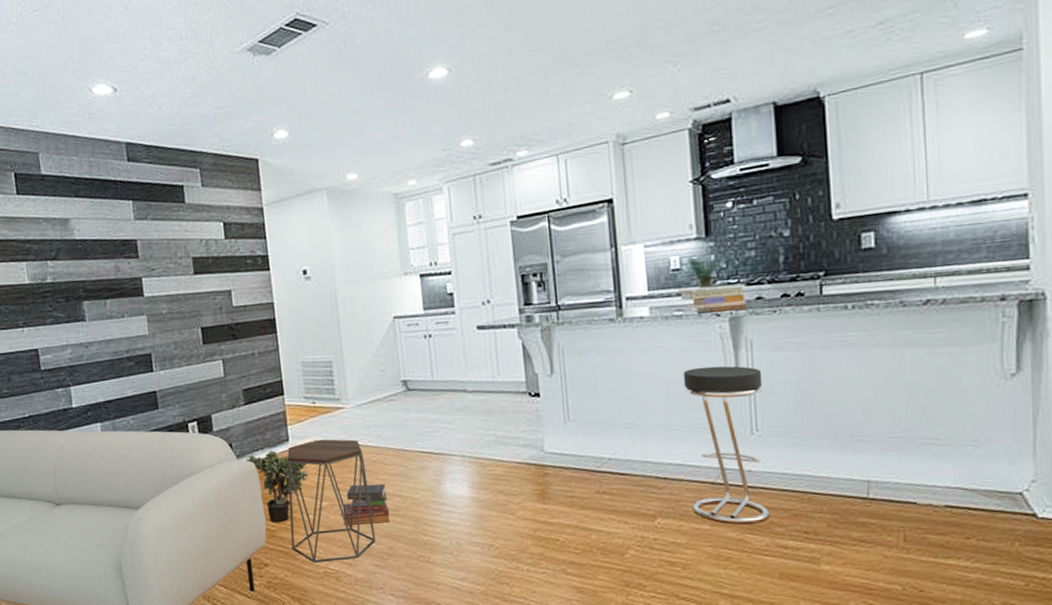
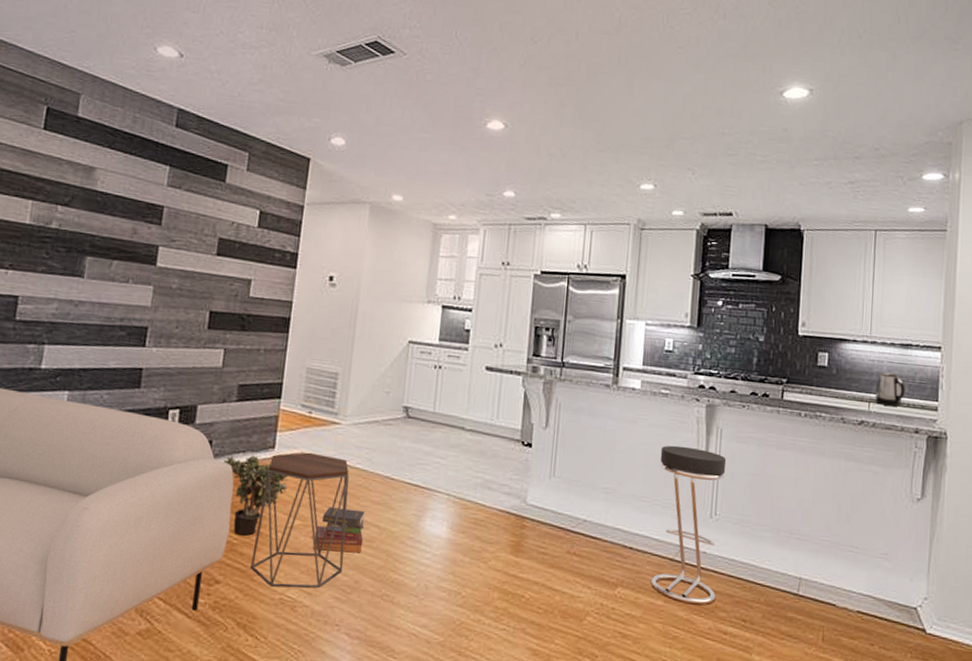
books: present [678,284,747,314] -> none [668,369,724,400]
vase: present [688,257,716,289] -> none [680,342,702,374]
kettle: none [942,237,983,277] -> present [874,372,906,407]

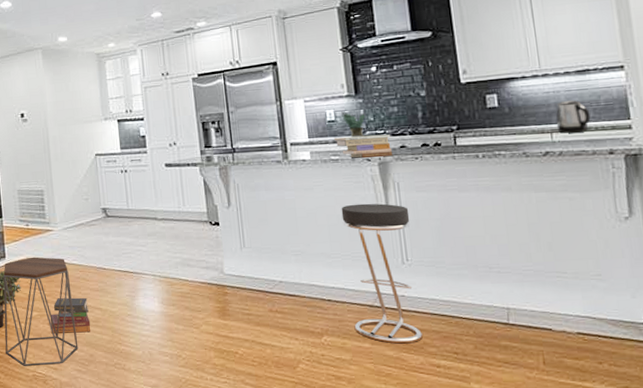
books: none [668,369,724,400] -> present [334,134,393,159]
vase: none [680,342,702,374] -> present [341,111,365,137]

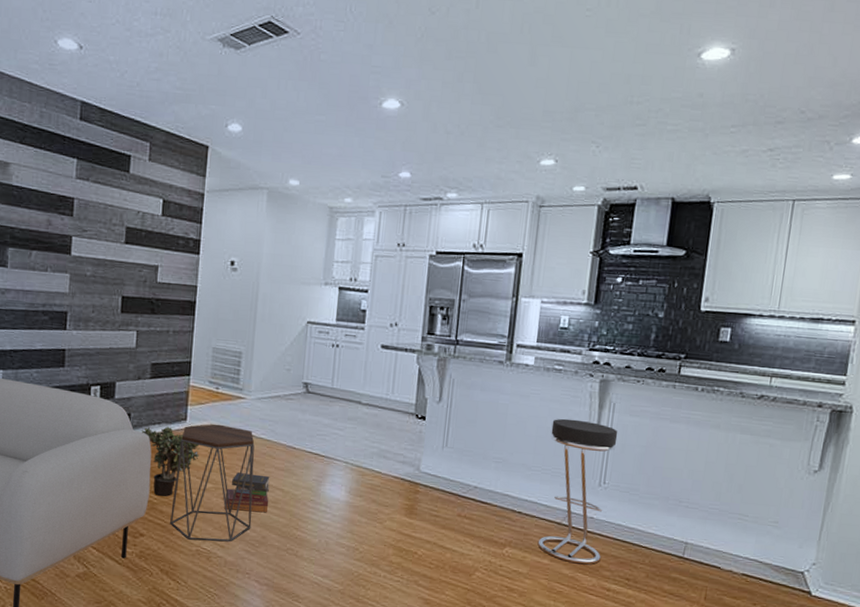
books: present [334,134,393,159] -> none [562,346,620,376]
vase: present [341,111,365,137] -> none [575,320,599,350]
kettle: present [556,100,591,133] -> none [777,347,812,381]

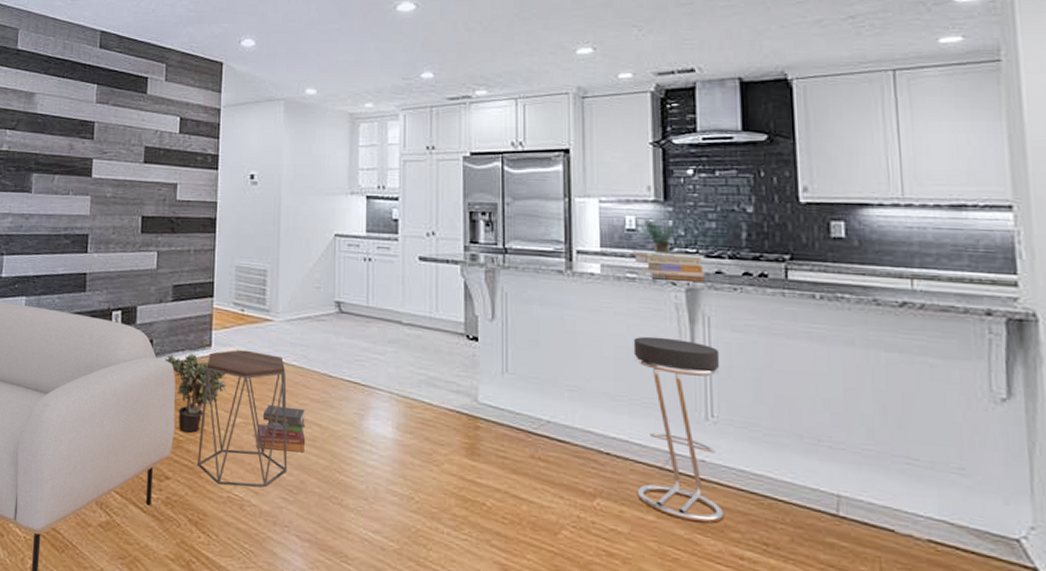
books: none [562,346,620,376] -> present [633,250,706,283]
vase: none [575,320,599,350] -> present [645,219,674,254]

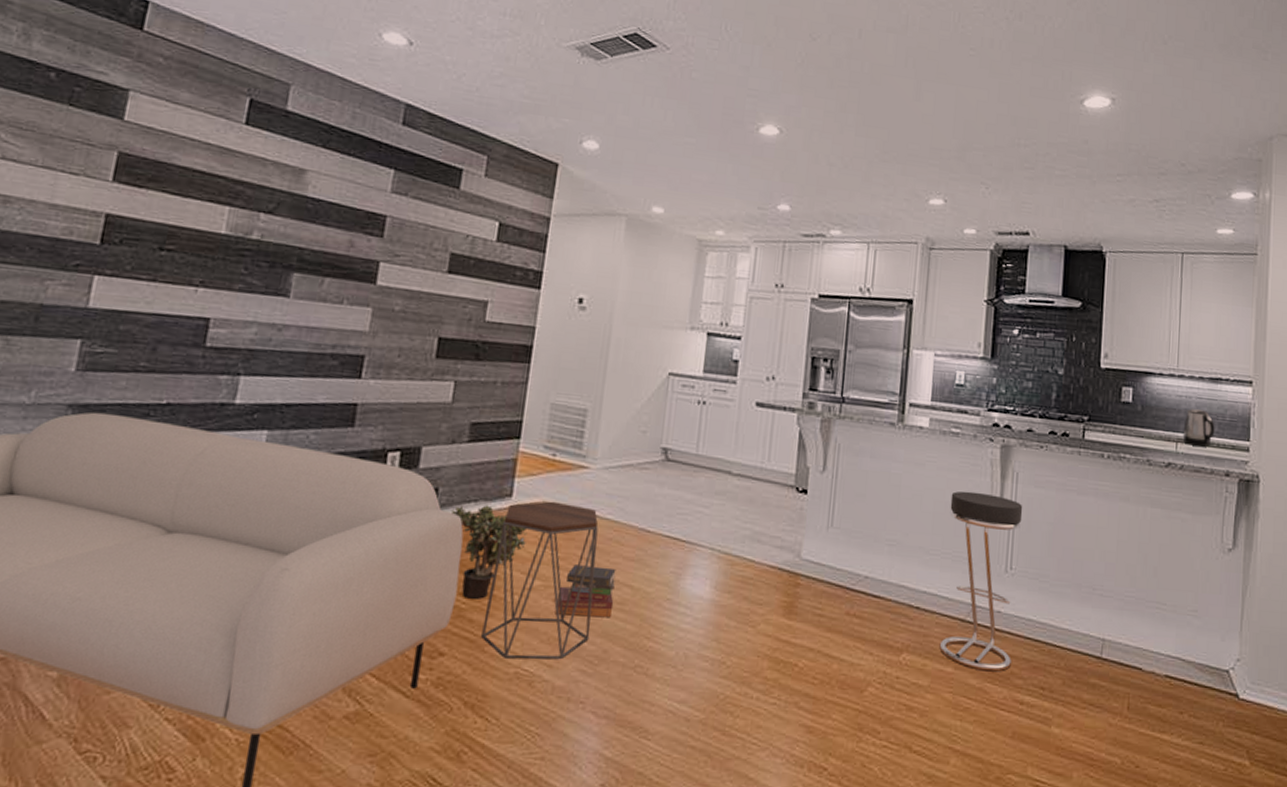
books: present [633,250,706,283] -> none [959,406,1020,440]
vase: present [645,219,674,254] -> none [972,375,997,410]
kettle: none [919,241,965,283] -> present [1182,409,1215,447]

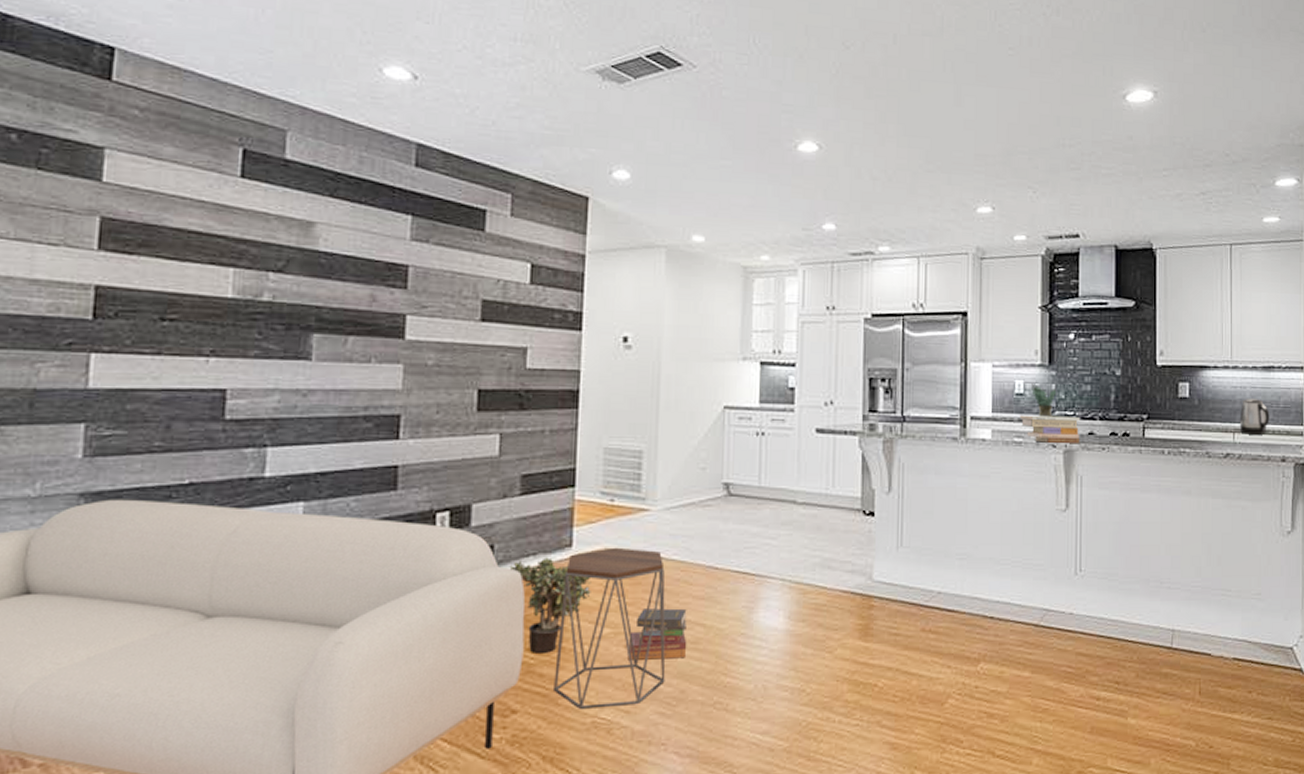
bar stool: present [939,491,1023,672] -> none [1015,499,1089,672]
books: none [959,406,1020,440] -> present [1020,415,1081,444]
vase: none [972,375,997,410] -> present [1031,384,1056,417]

